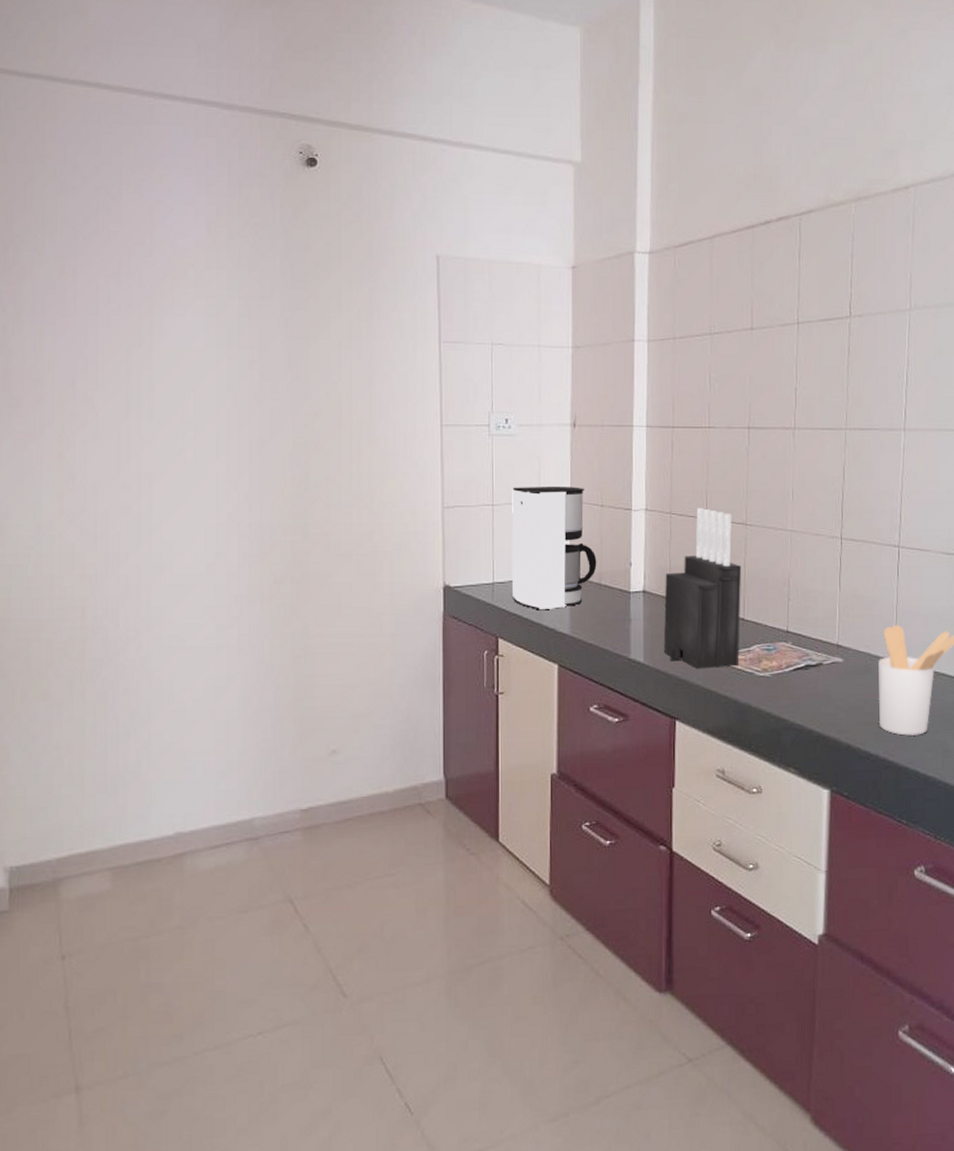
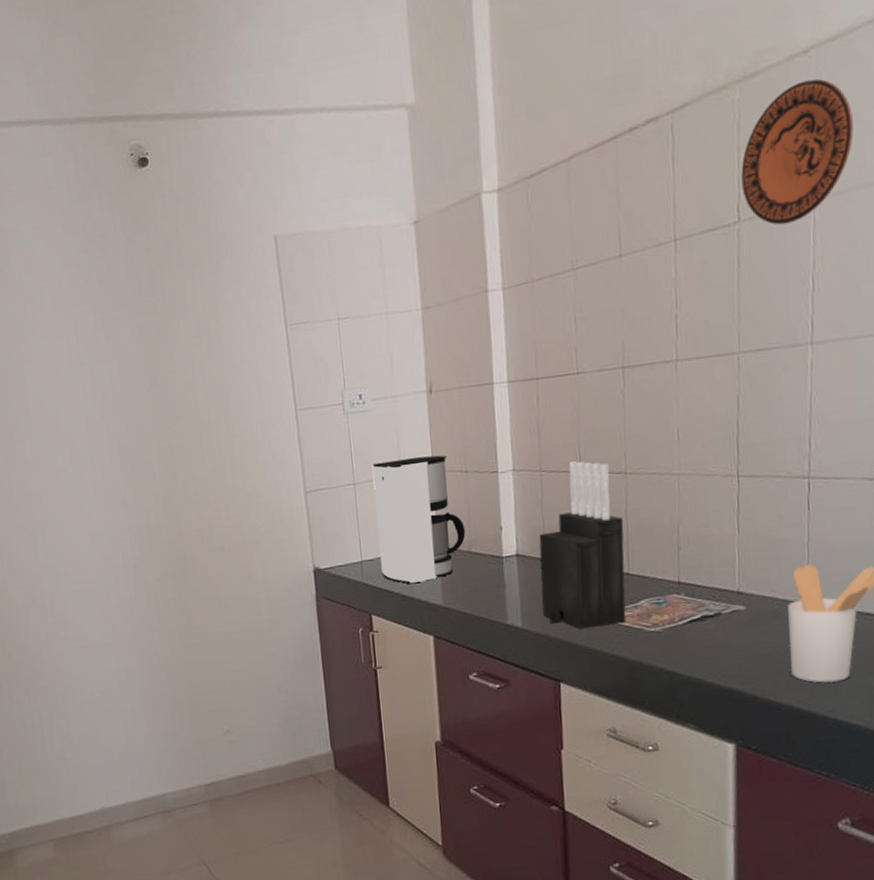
decorative plate: none [853,211,941,325] -> present [741,78,853,226]

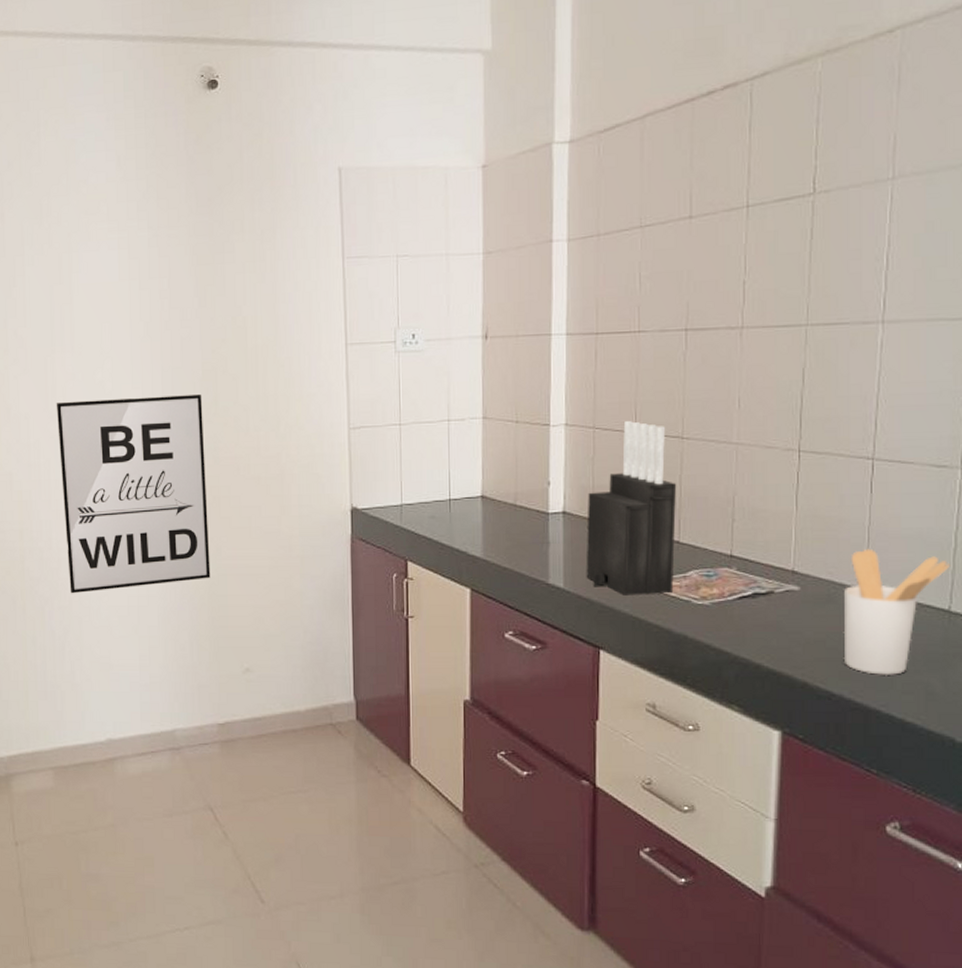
wall art: none [20,472,185,675] -> present [56,395,211,594]
coffee maker: present [372,455,466,584] -> none [420,402,512,533]
decorative plate: present [741,78,853,226] -> none [819,58,936,200]

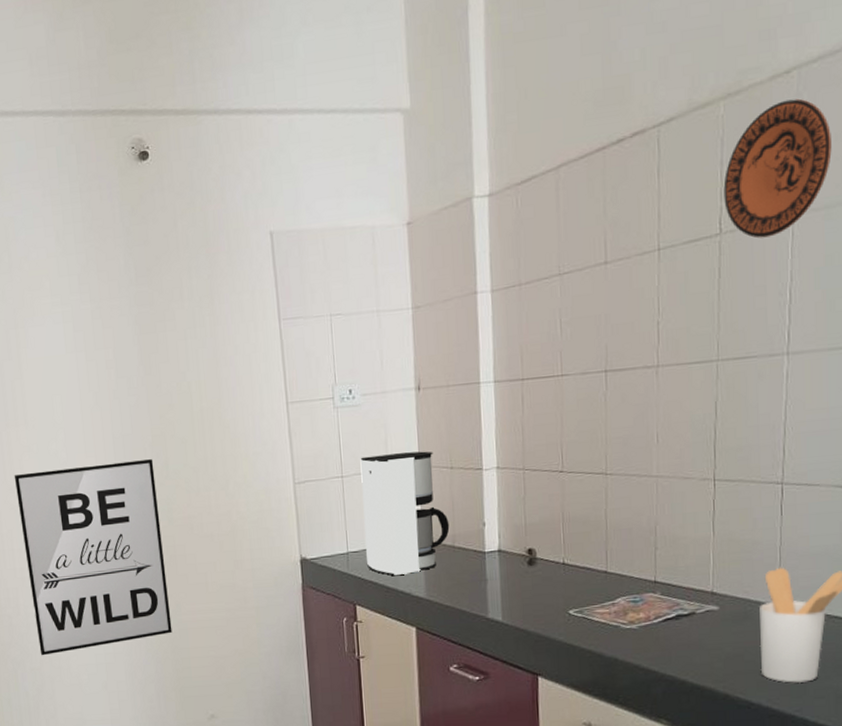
coffee maker: none [420,402,512,533] -> present [360,451,450,576]
knife block: present [586,421,677,595] -> none [520,461,603,625]
decorative plate: none [819,58,936,200] -> present [723,98,832,239]

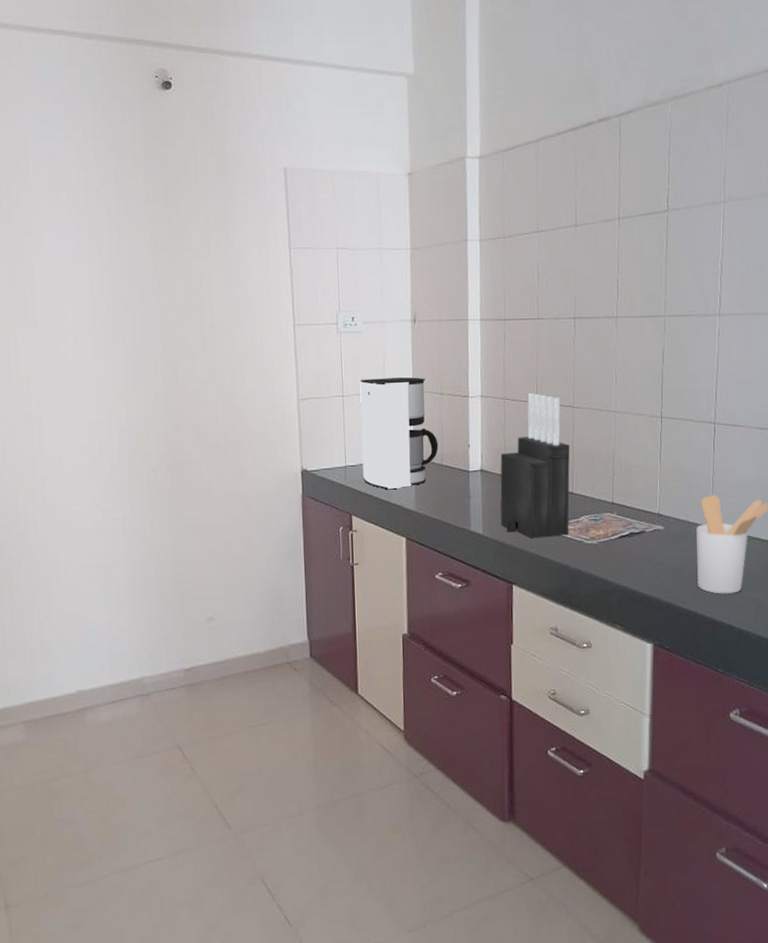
wall art: present [14,459,172,656] -> none [19,369,174,556]
knife block: none [520,461,603,625] -> present [500,393,570,539]
decorative plate: present [723,98,832,239] -> none [670,107,753,218]

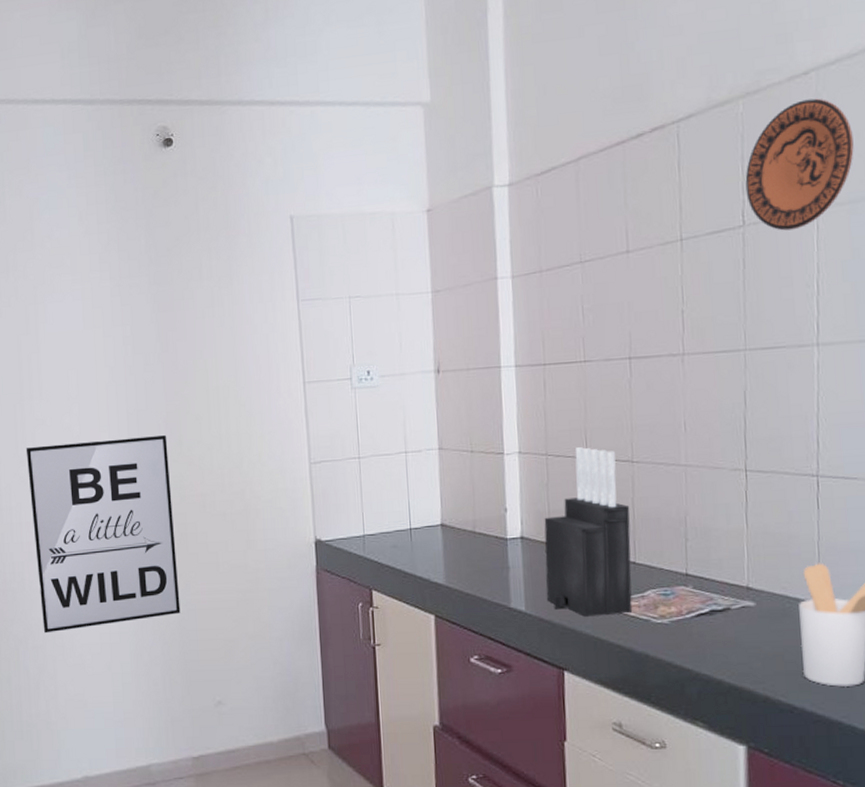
wall art: none [19,369,174,556] -> present [25,435,181,634]
coffee maker: present [360,377,439,490] -> none [378,434,470,561]
decorative plate: none [670,107,753,218] -> present [745,98,854,231]

